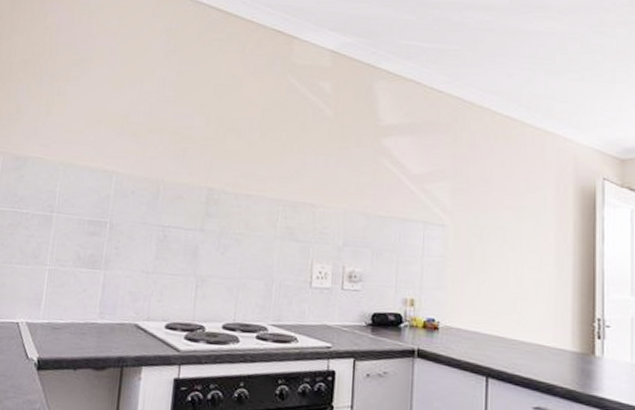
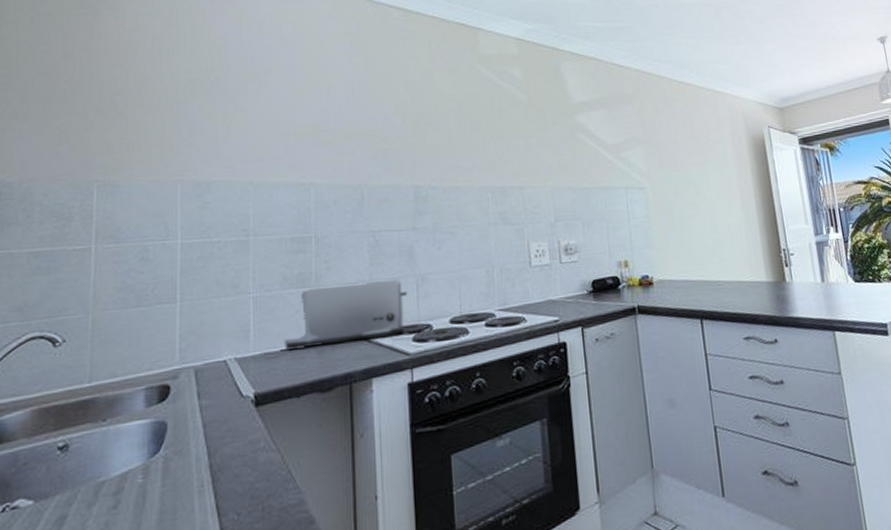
toaster: none [69,268,187,330] -> present [283,278,408,350]

